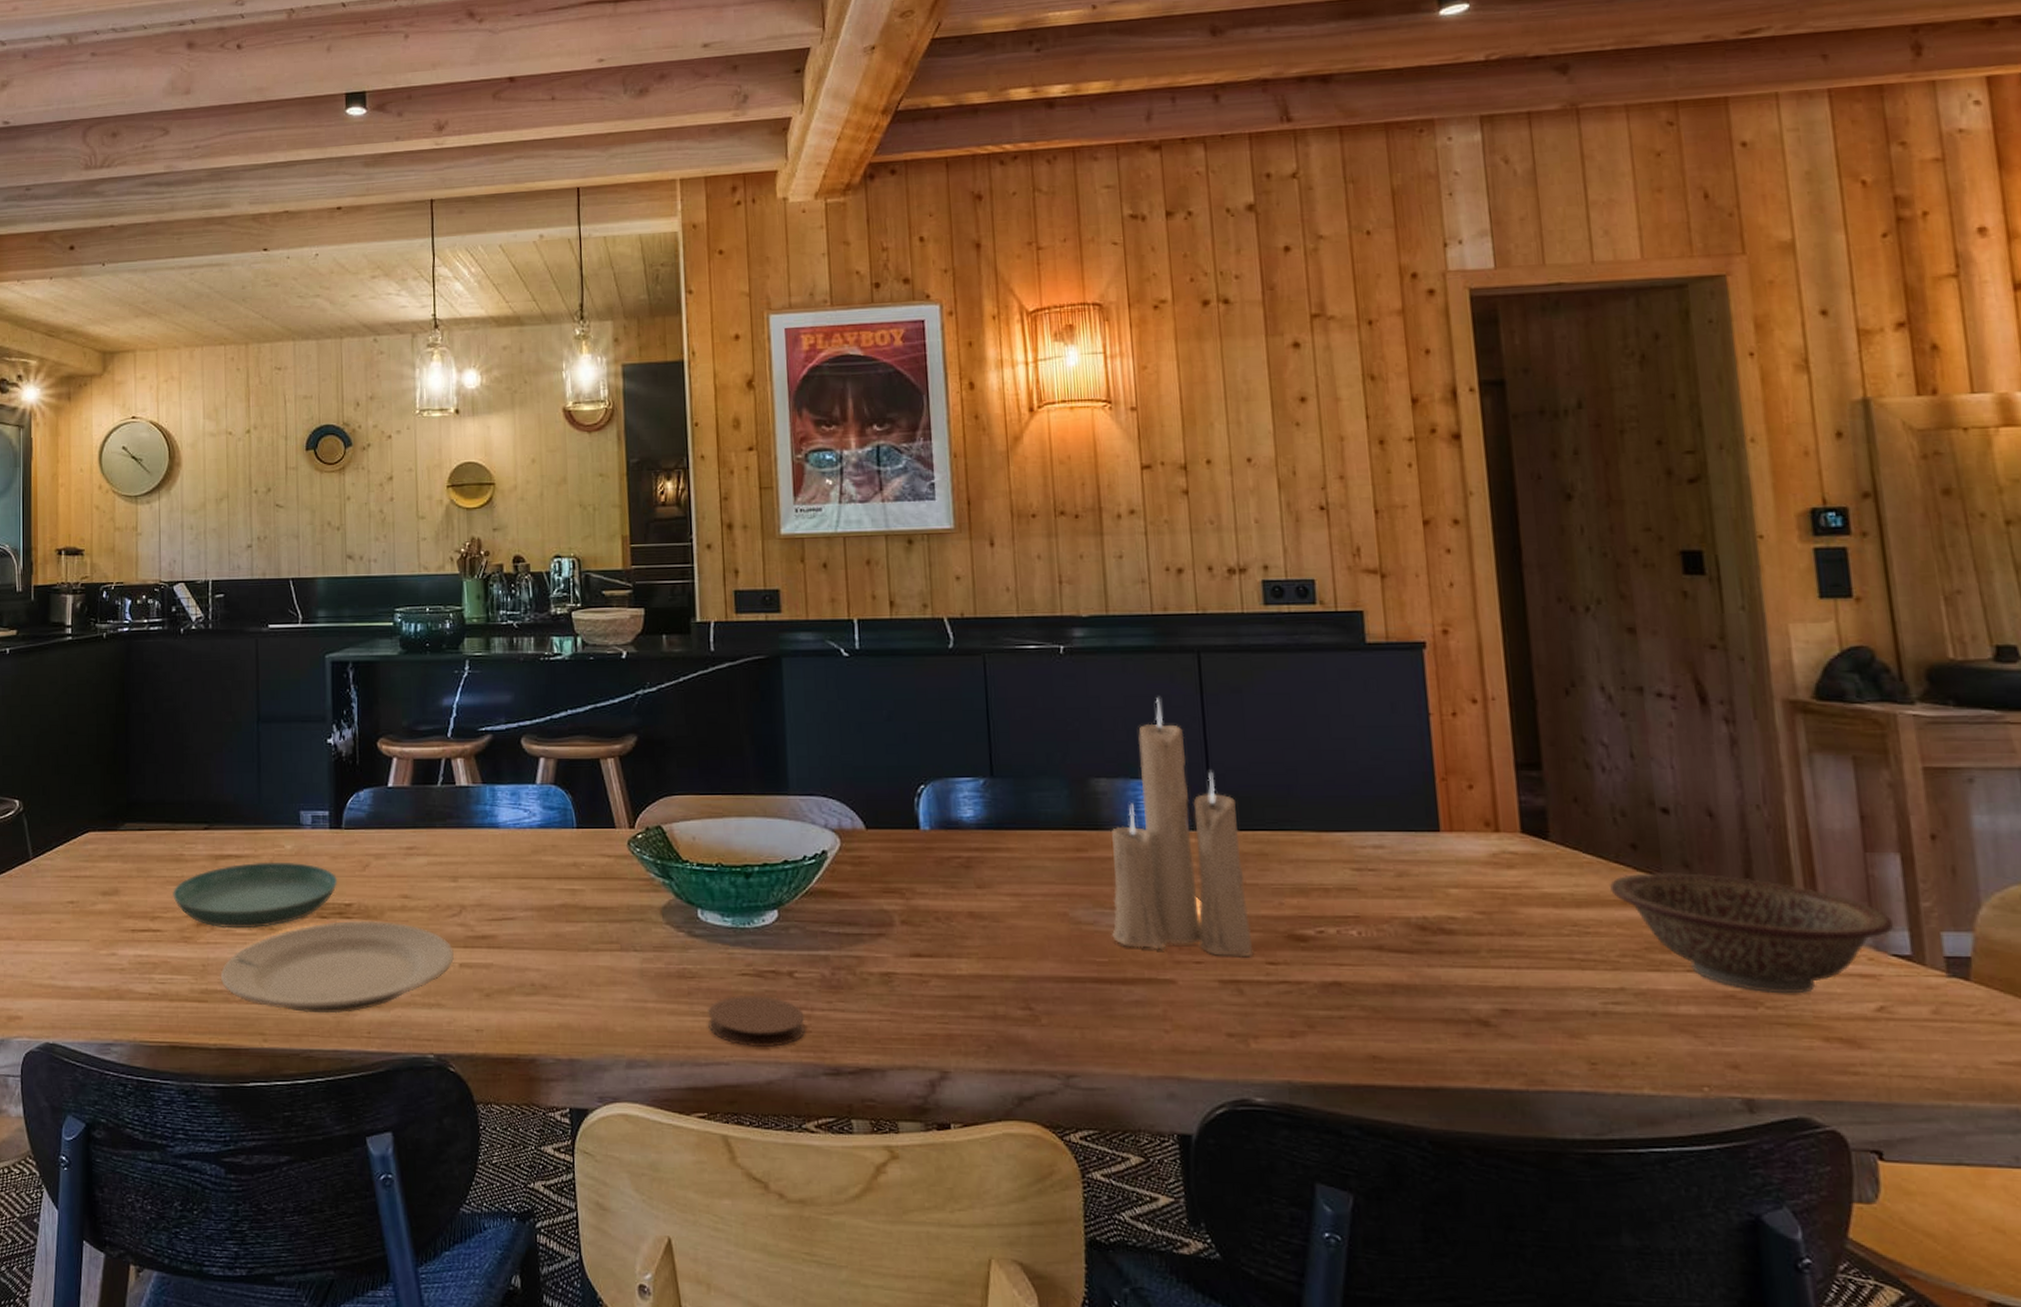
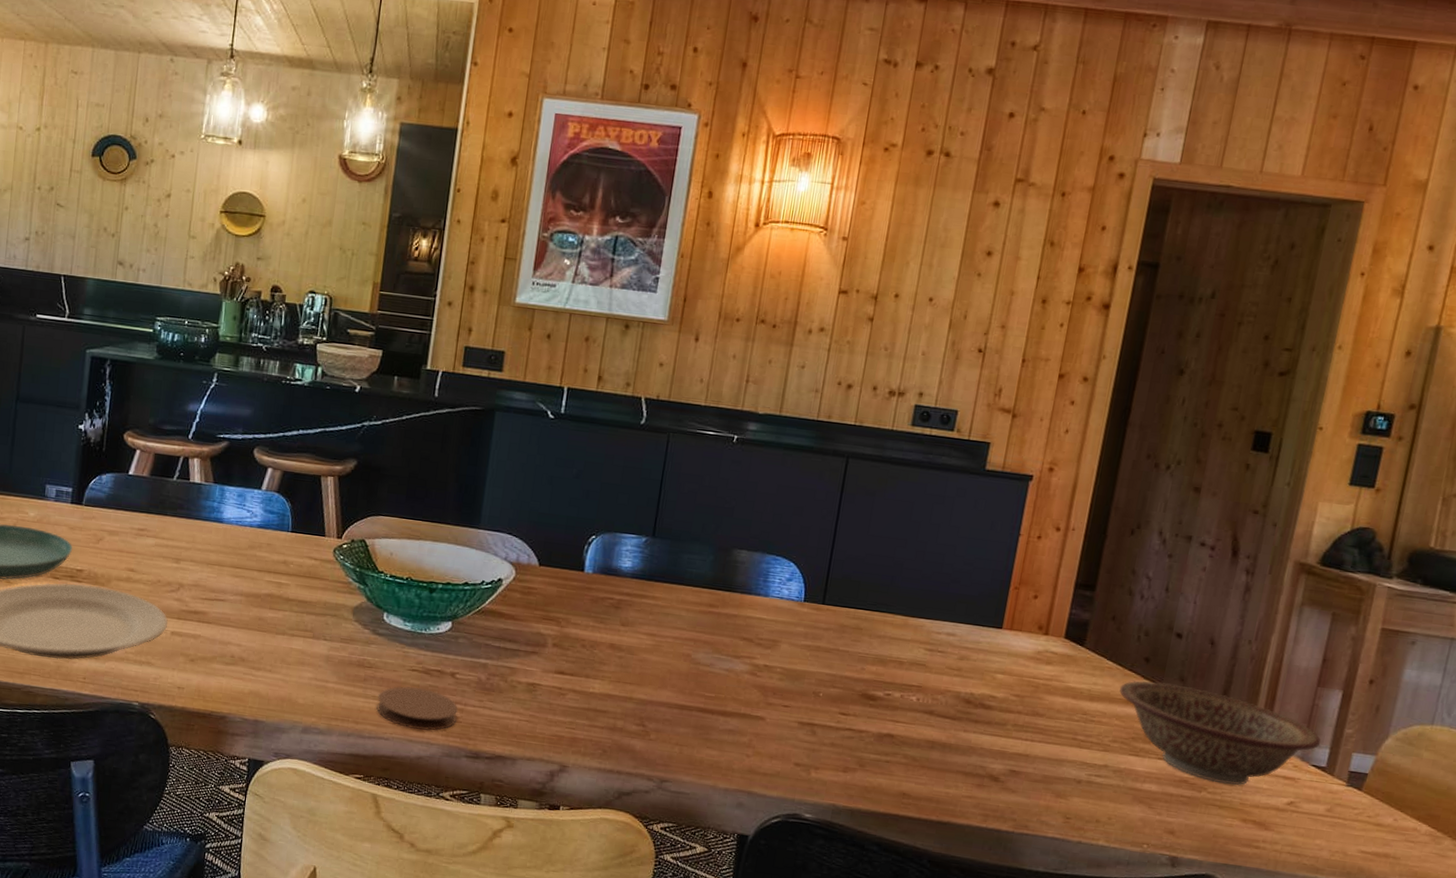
candle: present [1111,698,1252,957] -> none [721,490,847,707]

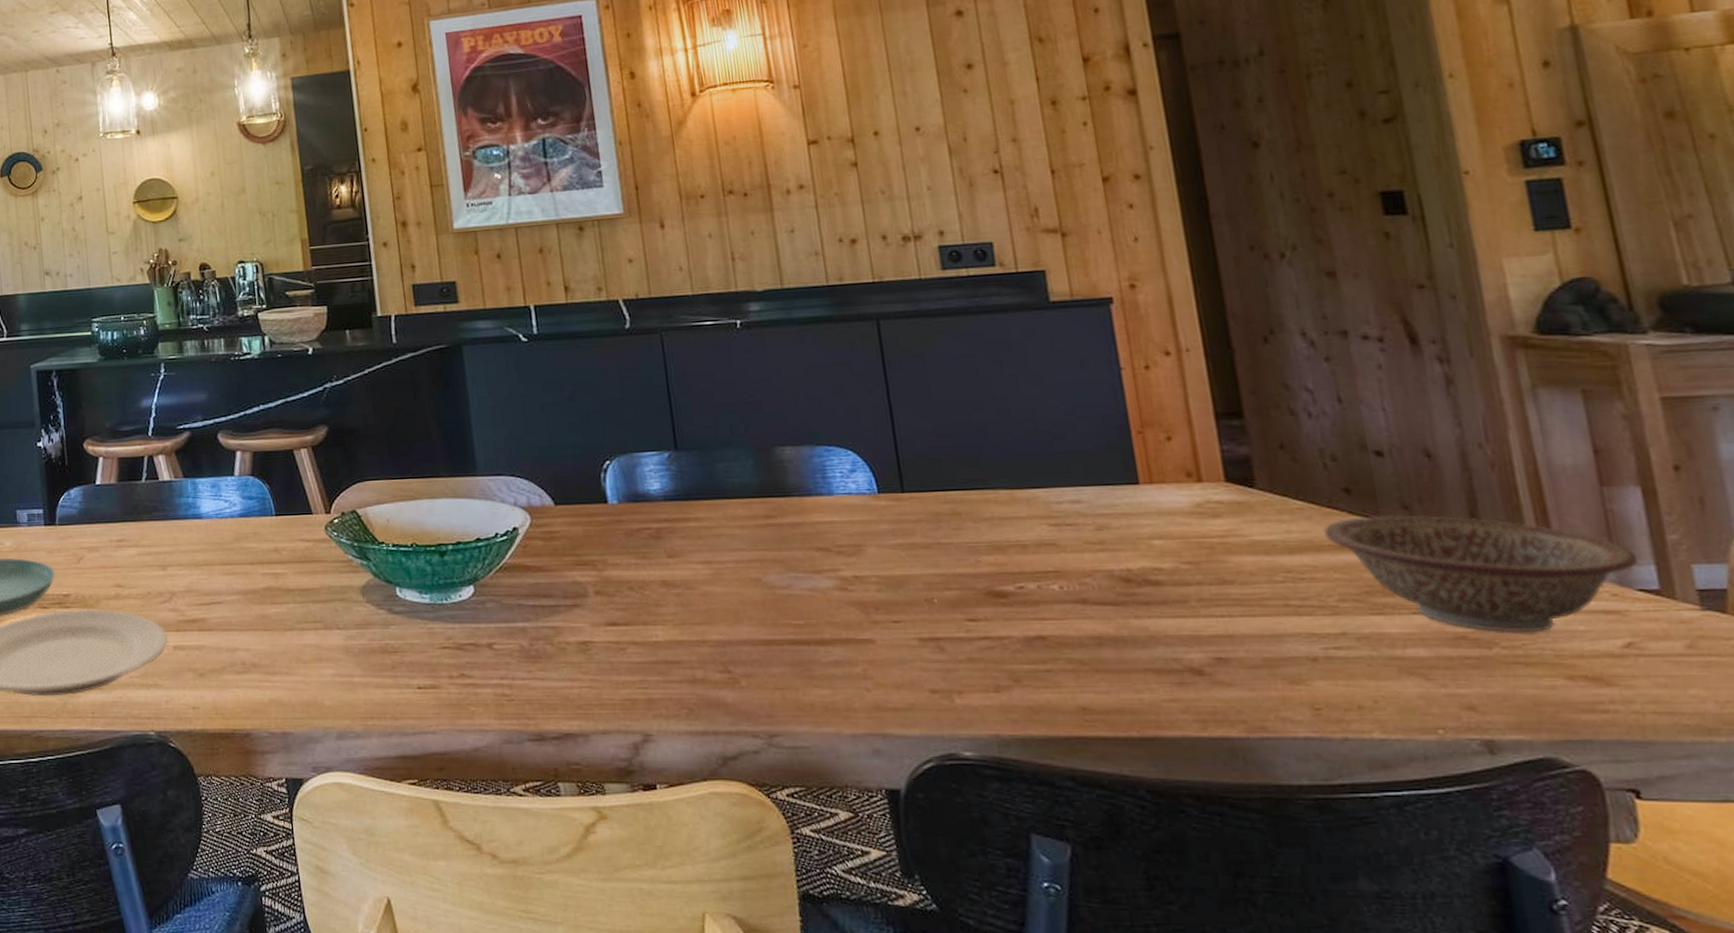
coaster: present [376,686,459,731] -> none [412,666,508,717]

